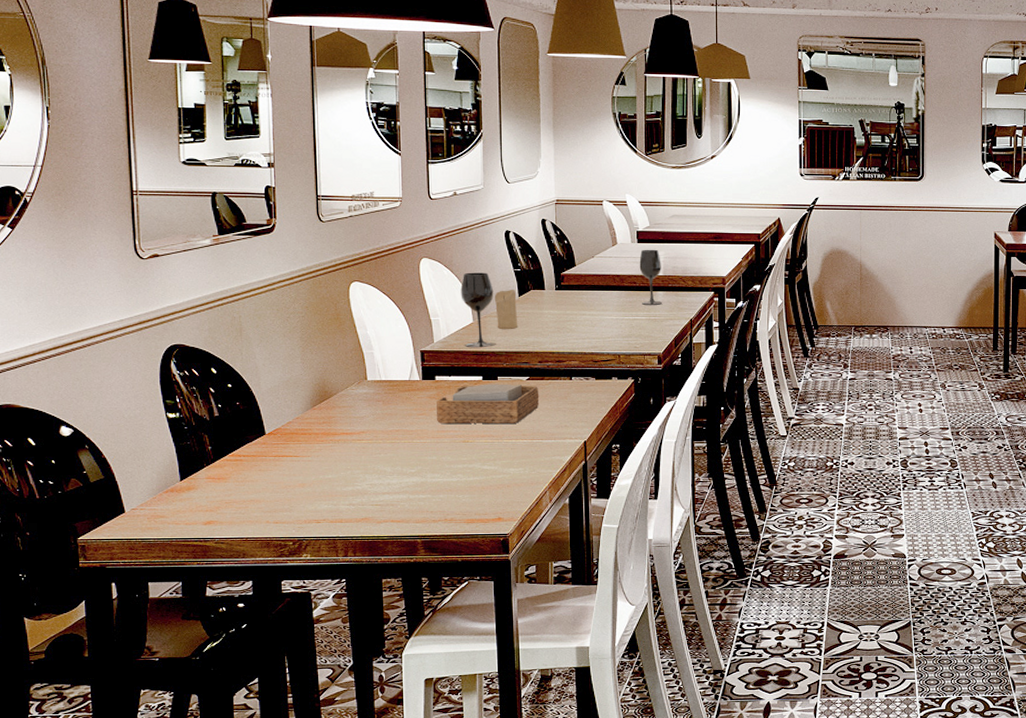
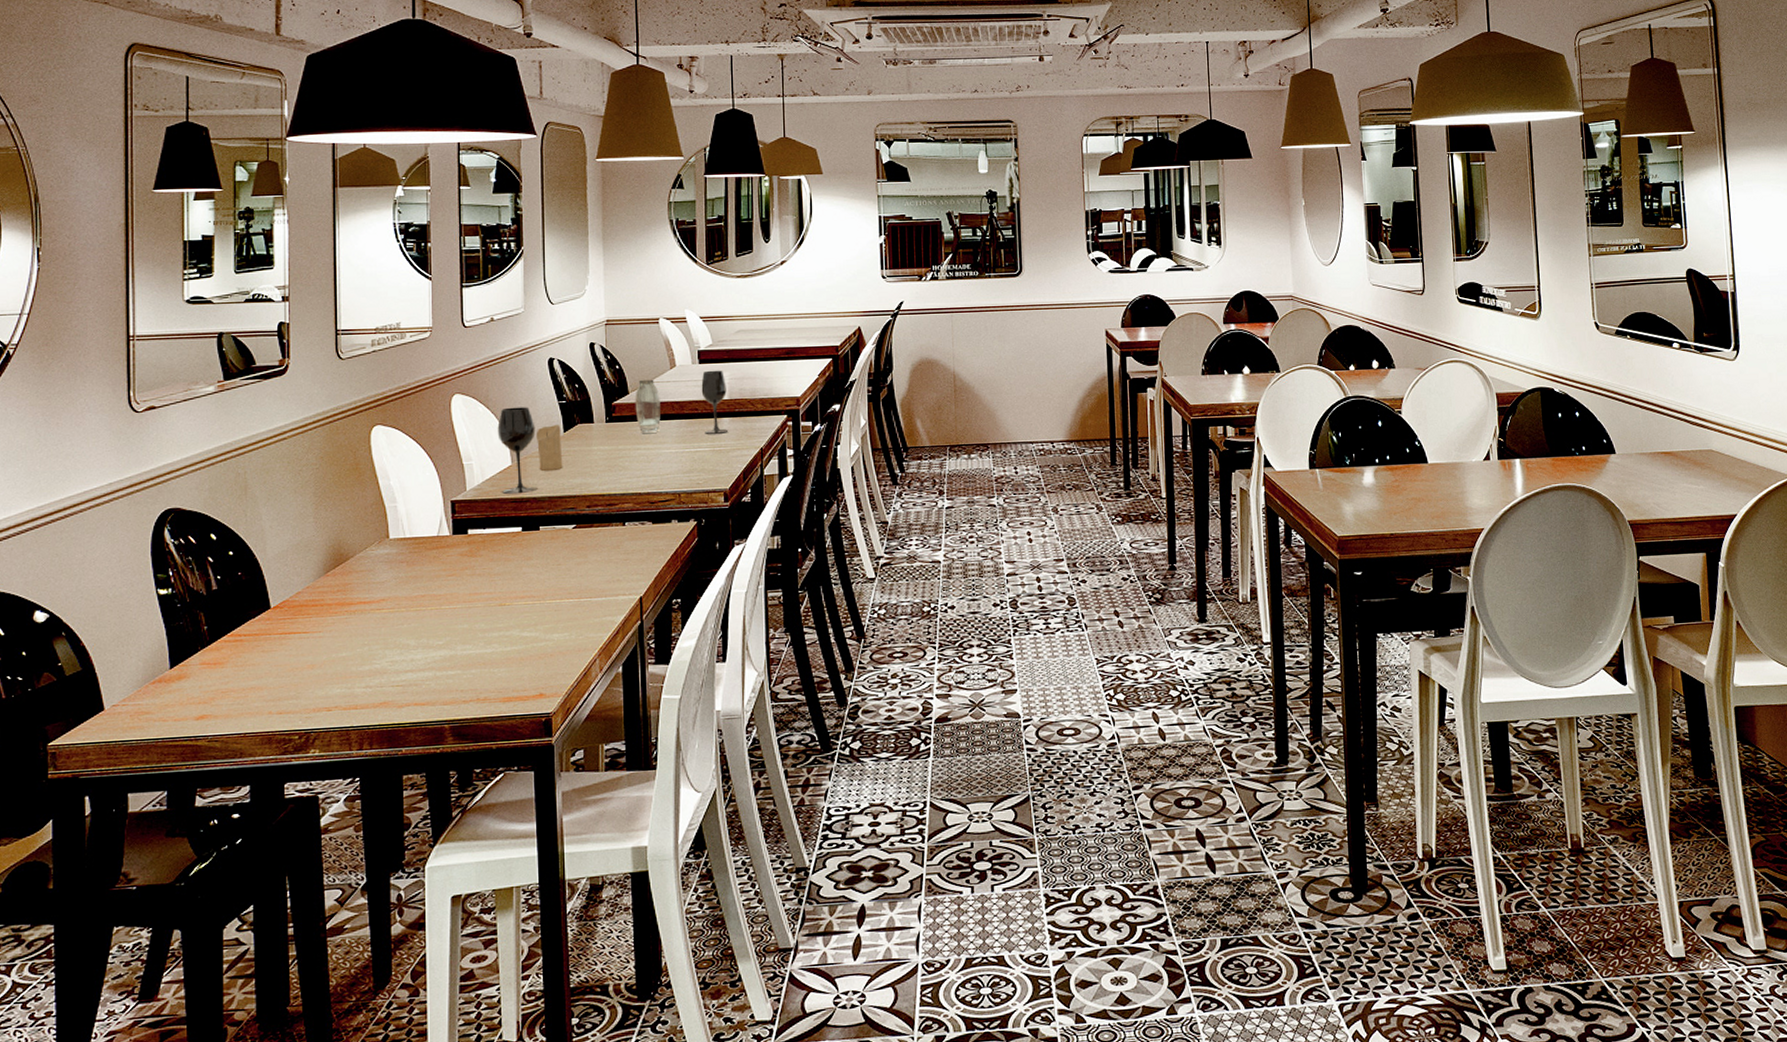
napkin holder: present [437,384,540,425] -> none [469,534,588,586]
vase: none [581,254,603,302] -> present [635,379,661,434]

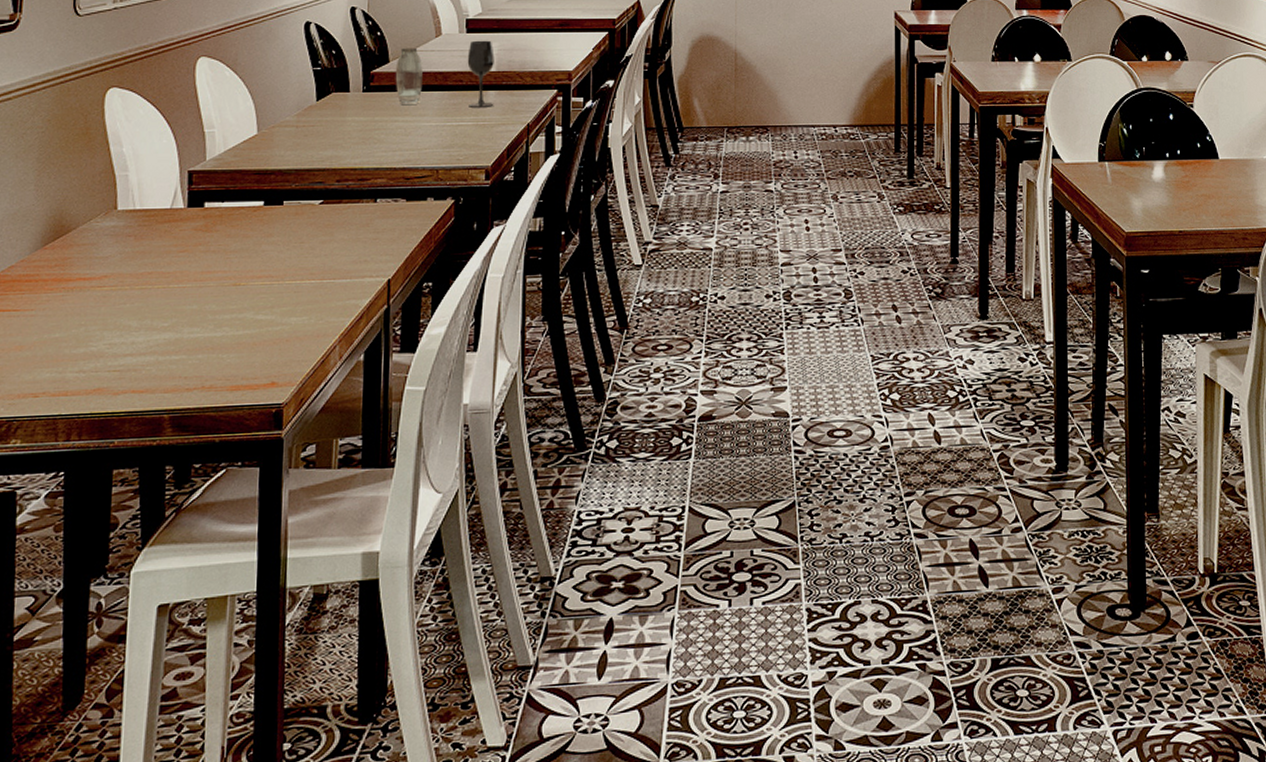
wineglass: present [497,407,539,495] -> none [244,72,286,166]
candle: present [535,424,563,472] -> none [285,92,314,143]

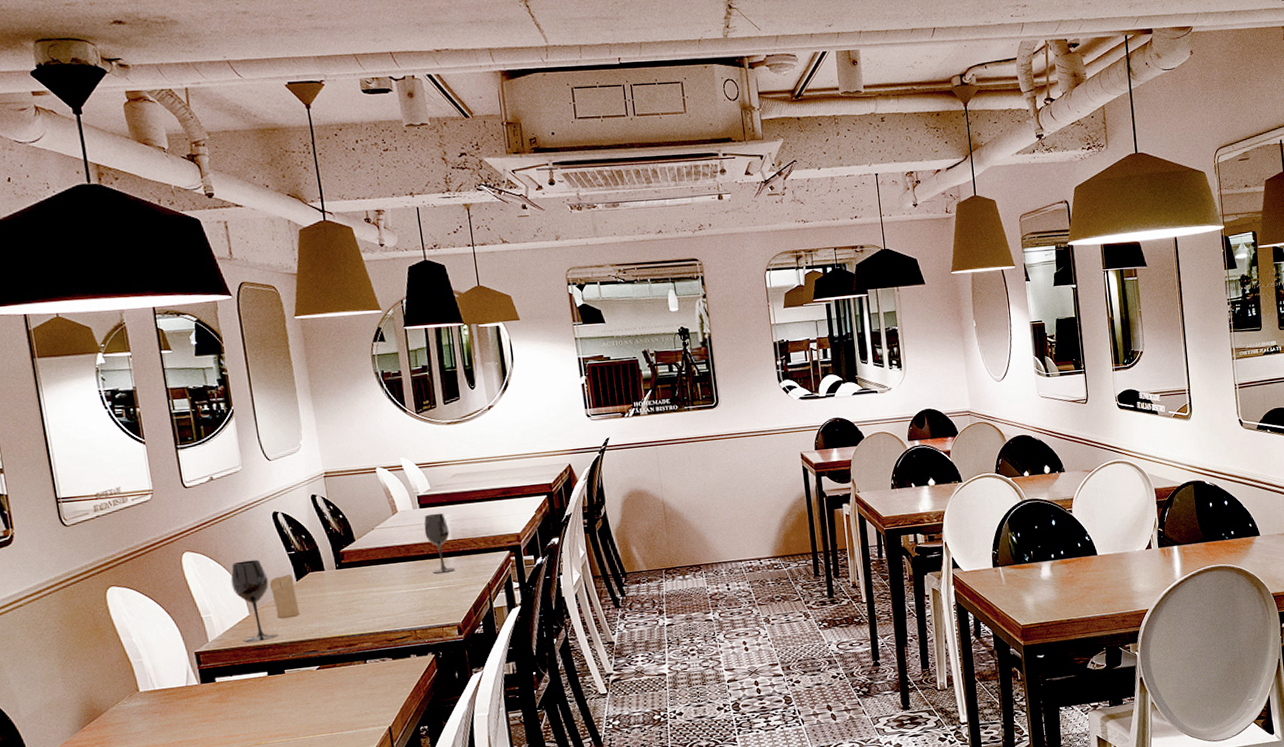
wineglass: none [244,72,286,166] -> present [230,559,279,643]
candle: none [285,92,314,143] -> present [269,573,300,620]
vase: present [395,47,423,106] -> none [361,525,389,578]

